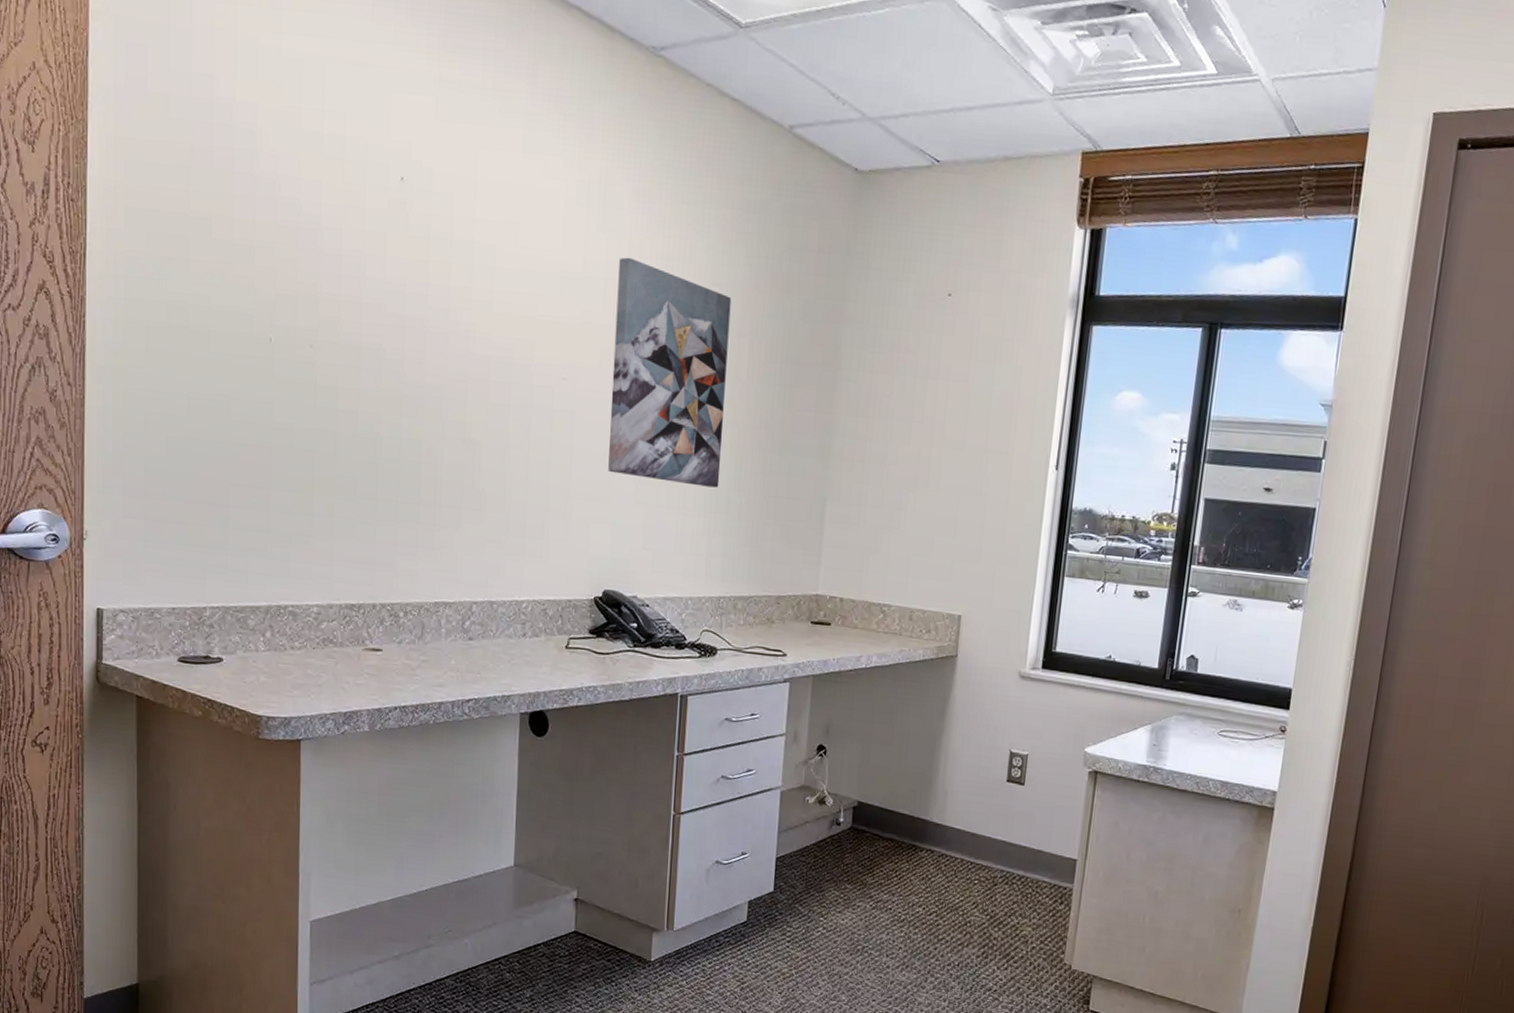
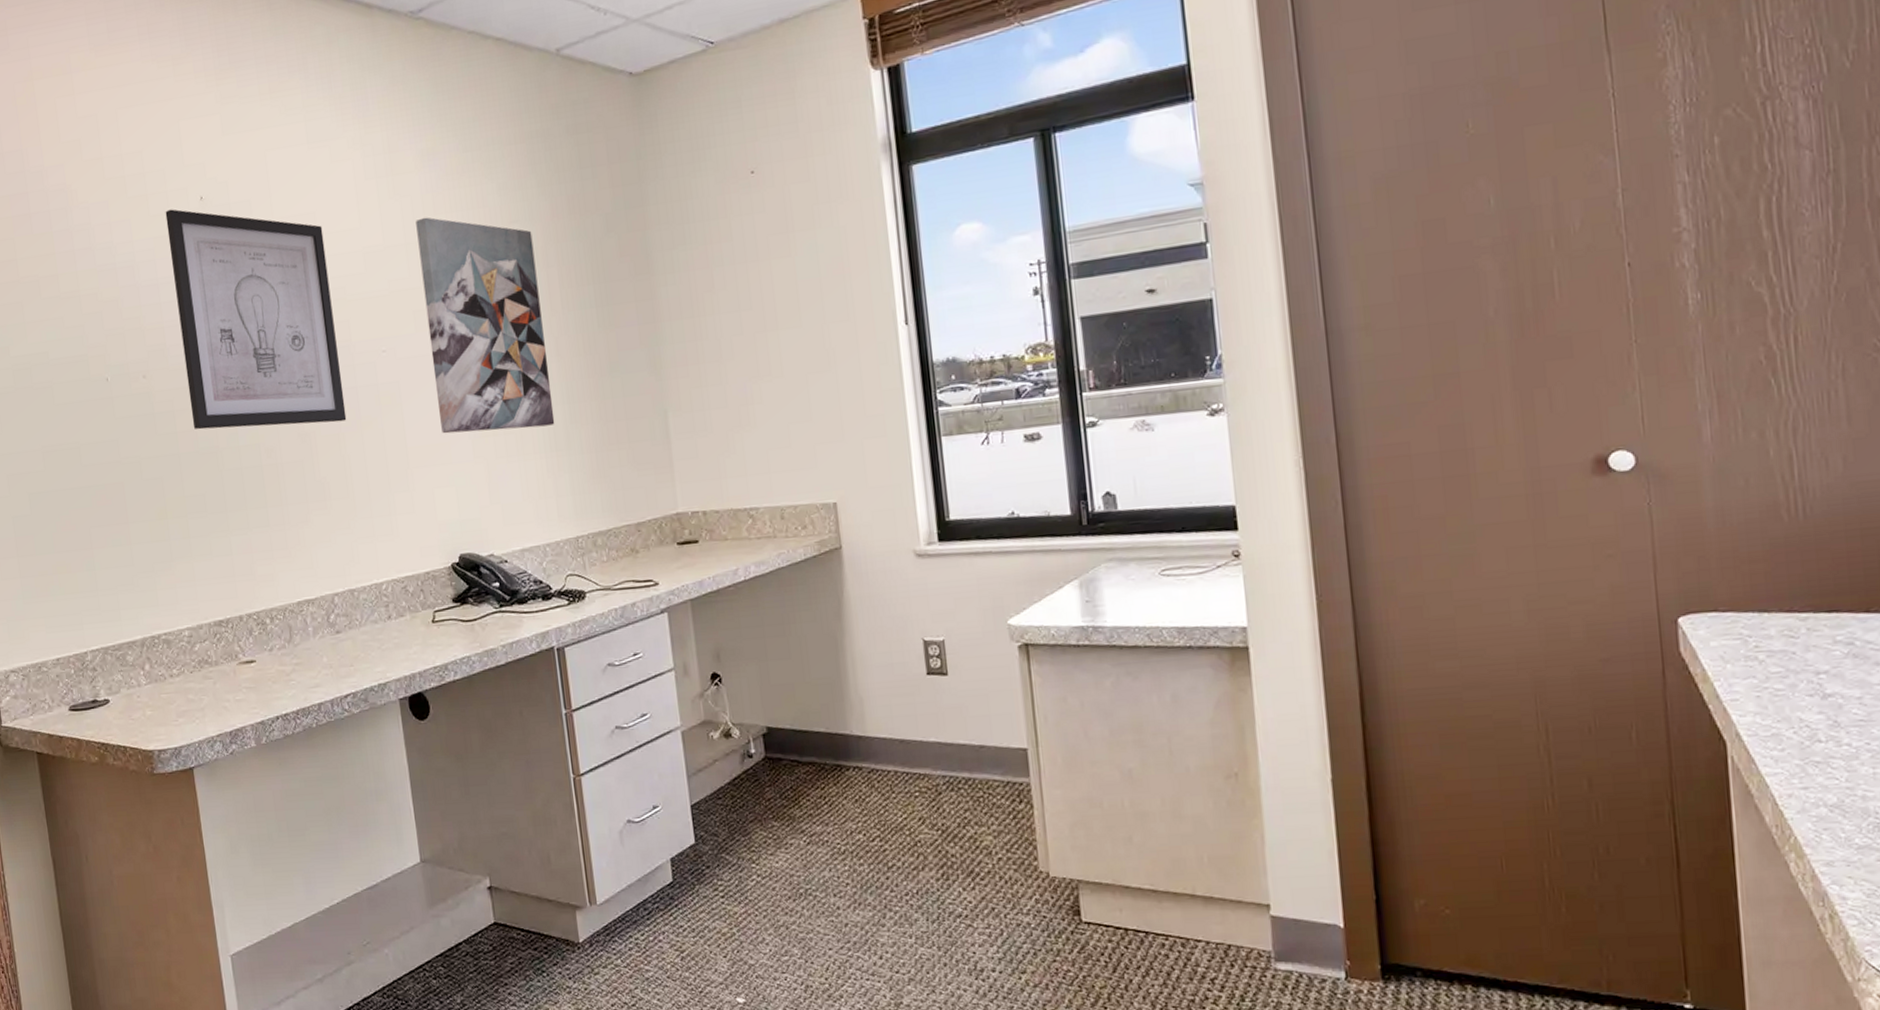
wall art: none [355,181,524,438] -> present [165,209,347,430]

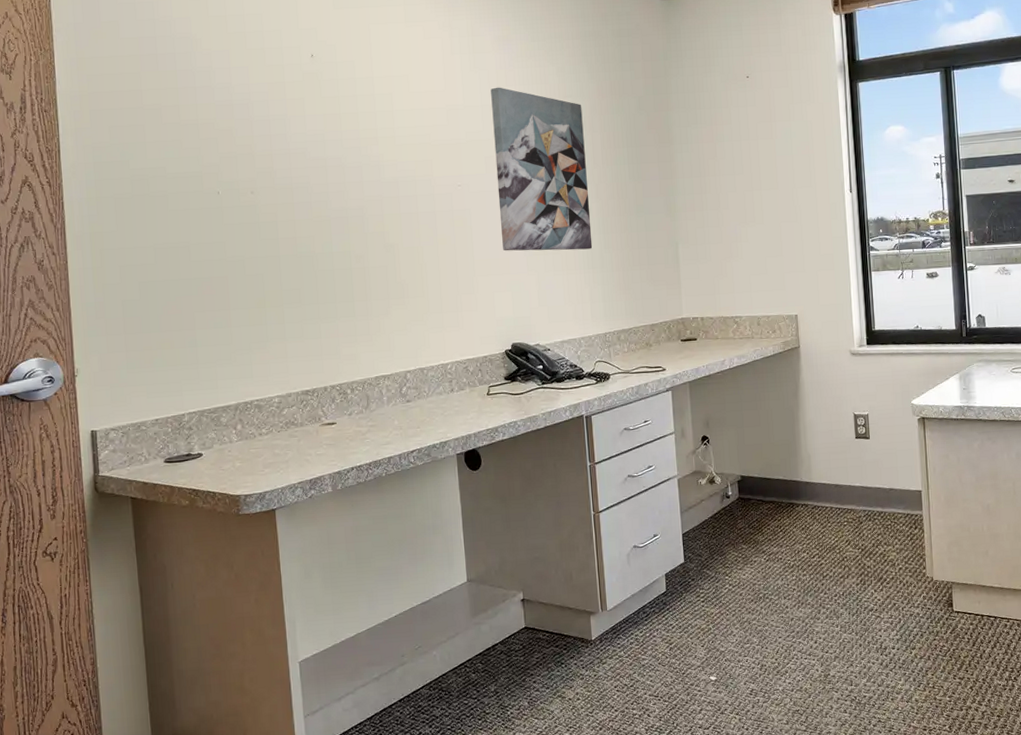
wall art: present [165,209,347,430] -> none [279,62,426,238]

